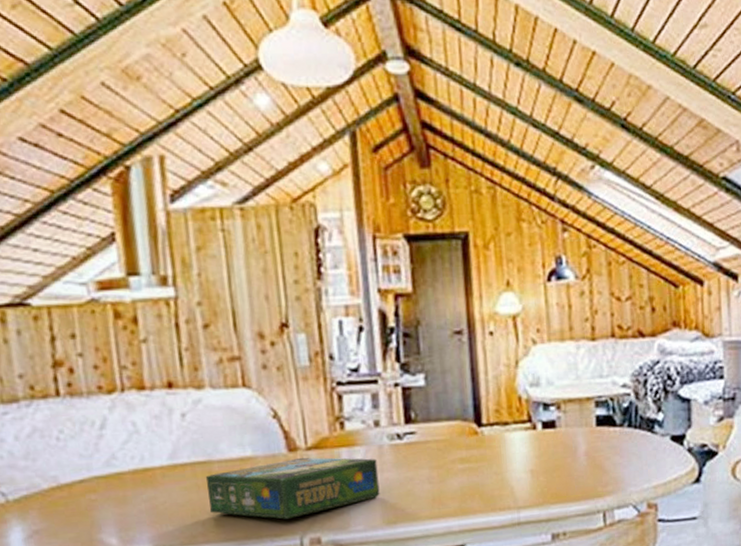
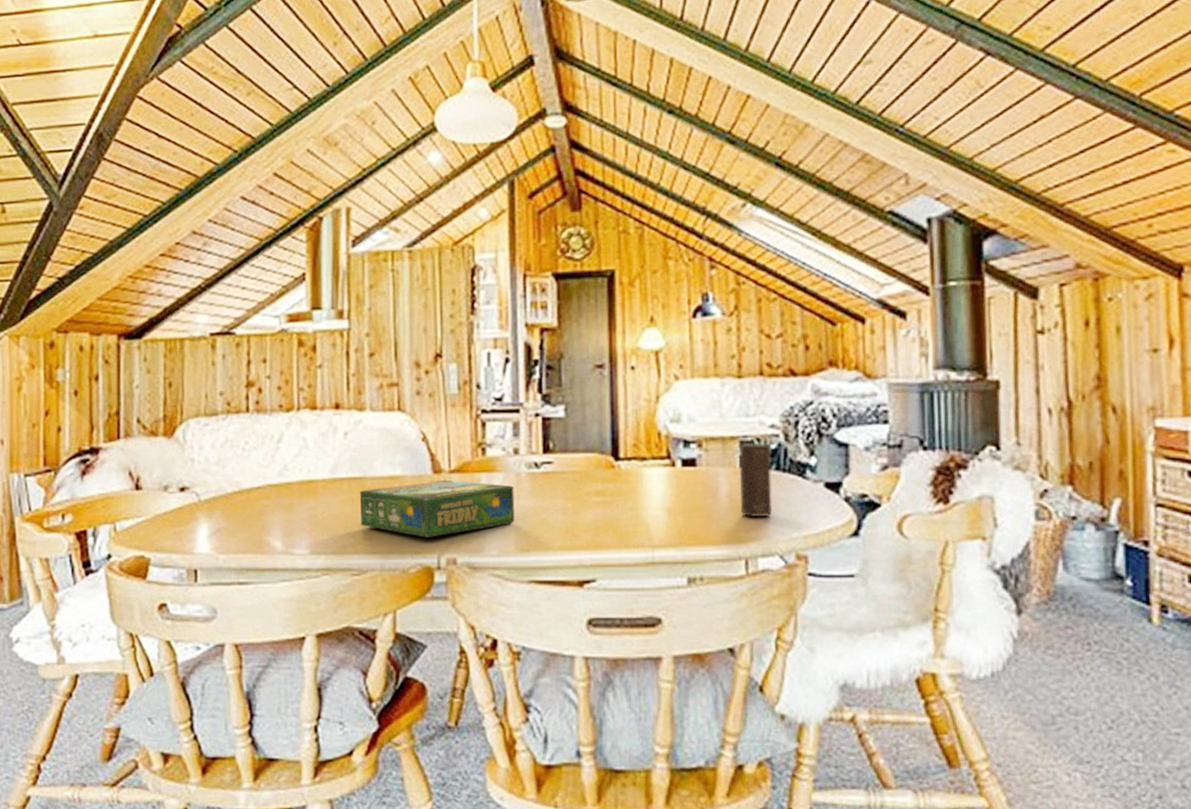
candle: none [594,402,626,473] -> present [738,442,772,517]

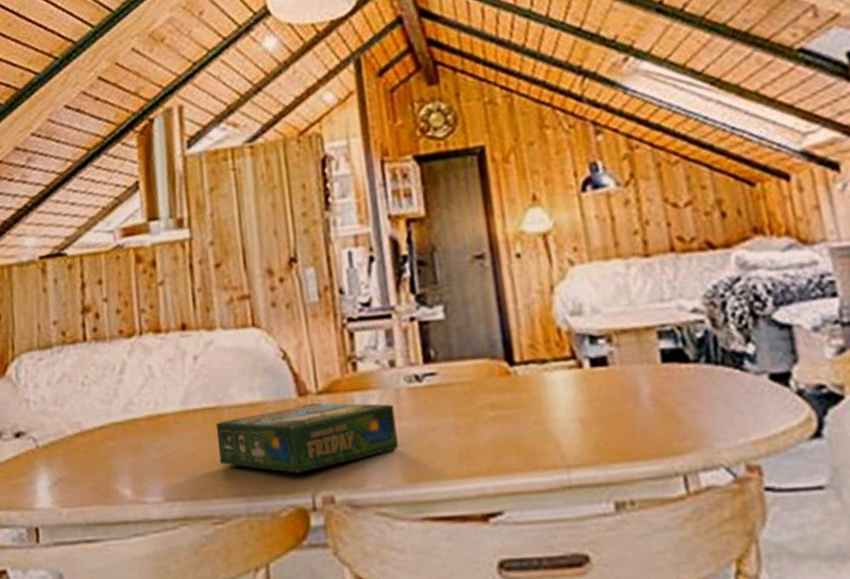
candle: present [738,442,772,517] -> none [656,331,709,423]

